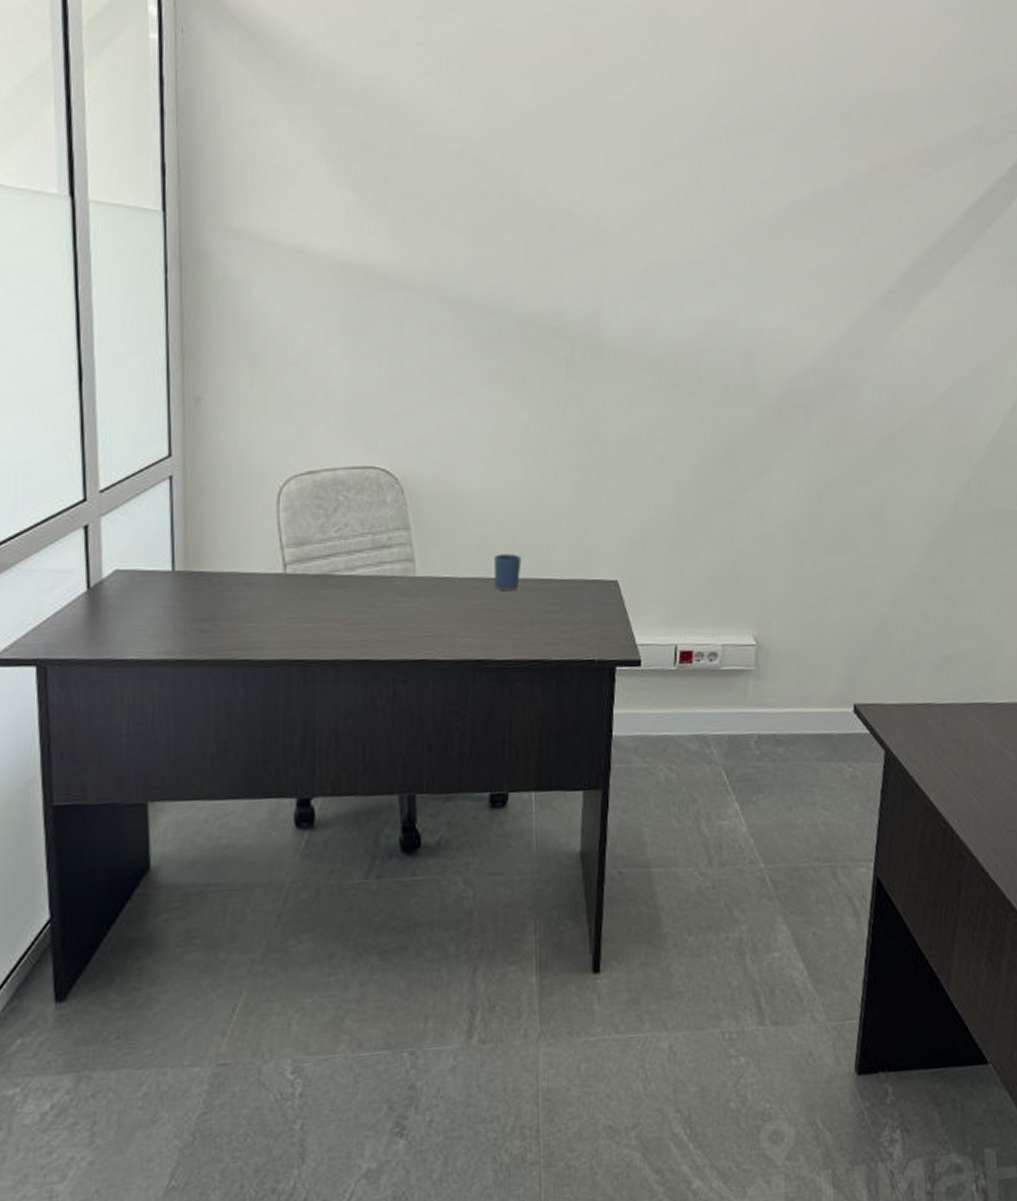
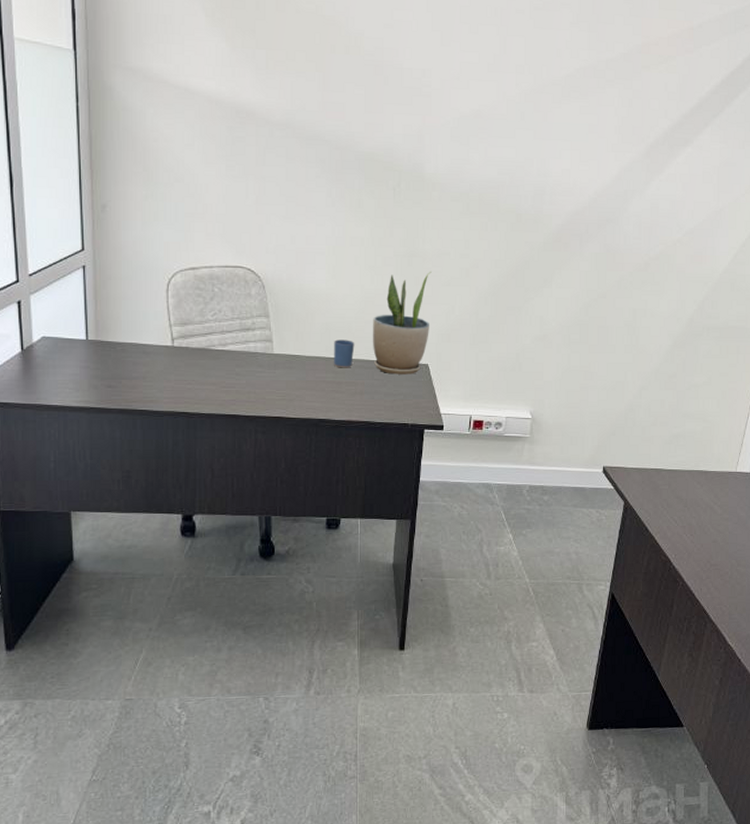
potted plant: none [543,460,618,596] -> present [372,271,432,375]

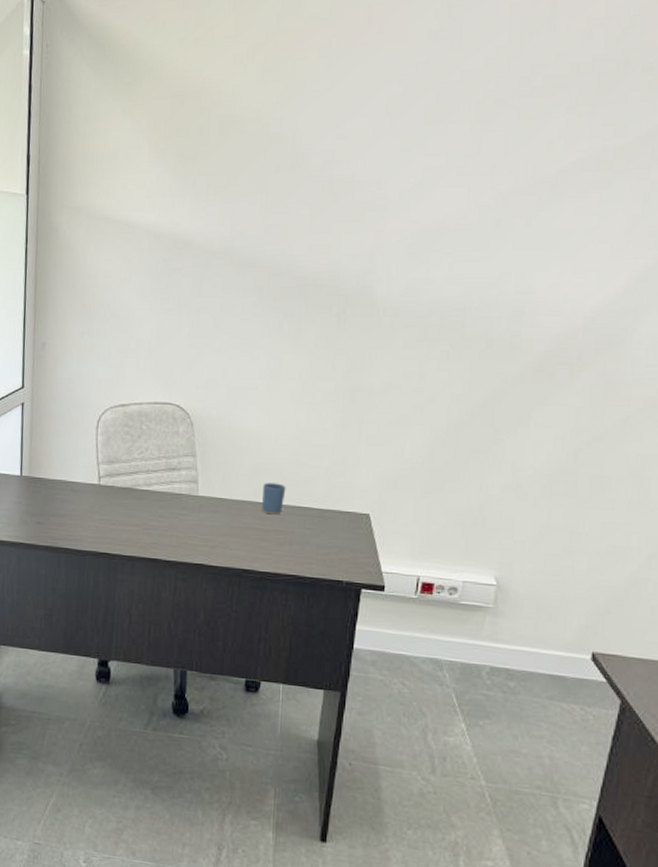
potted plant: present [372,271,432,375] -> none [305,407,378,525]

